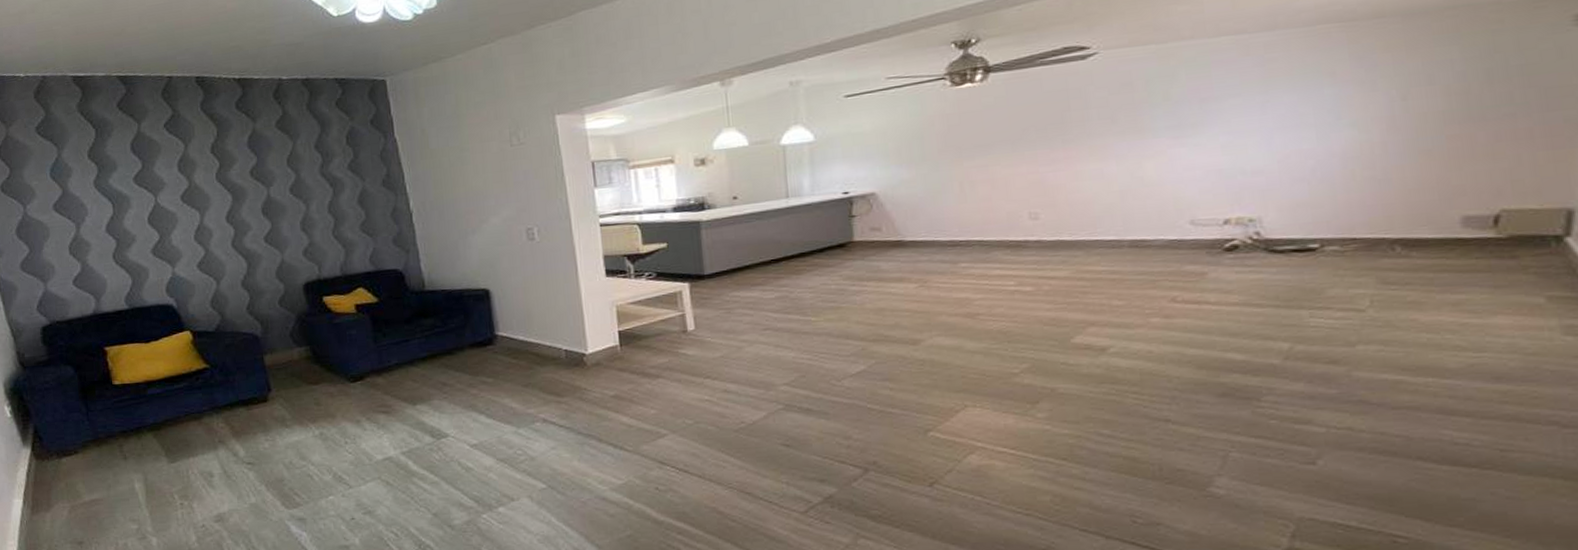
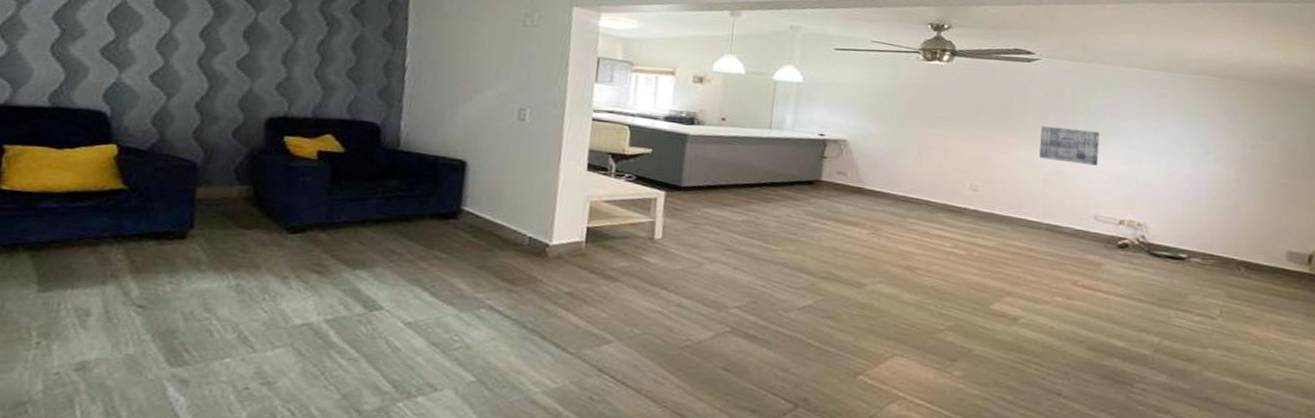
wall art: none [1109,122,1189,168] -> present [1039,125,1100,166]

